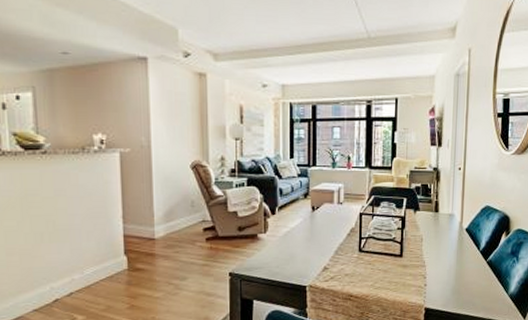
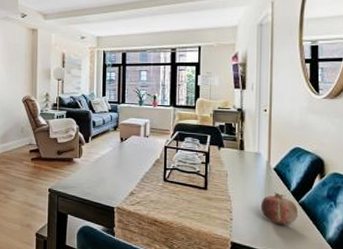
fruit: none [452,253,486,285] -> present [260,192,299,225]

